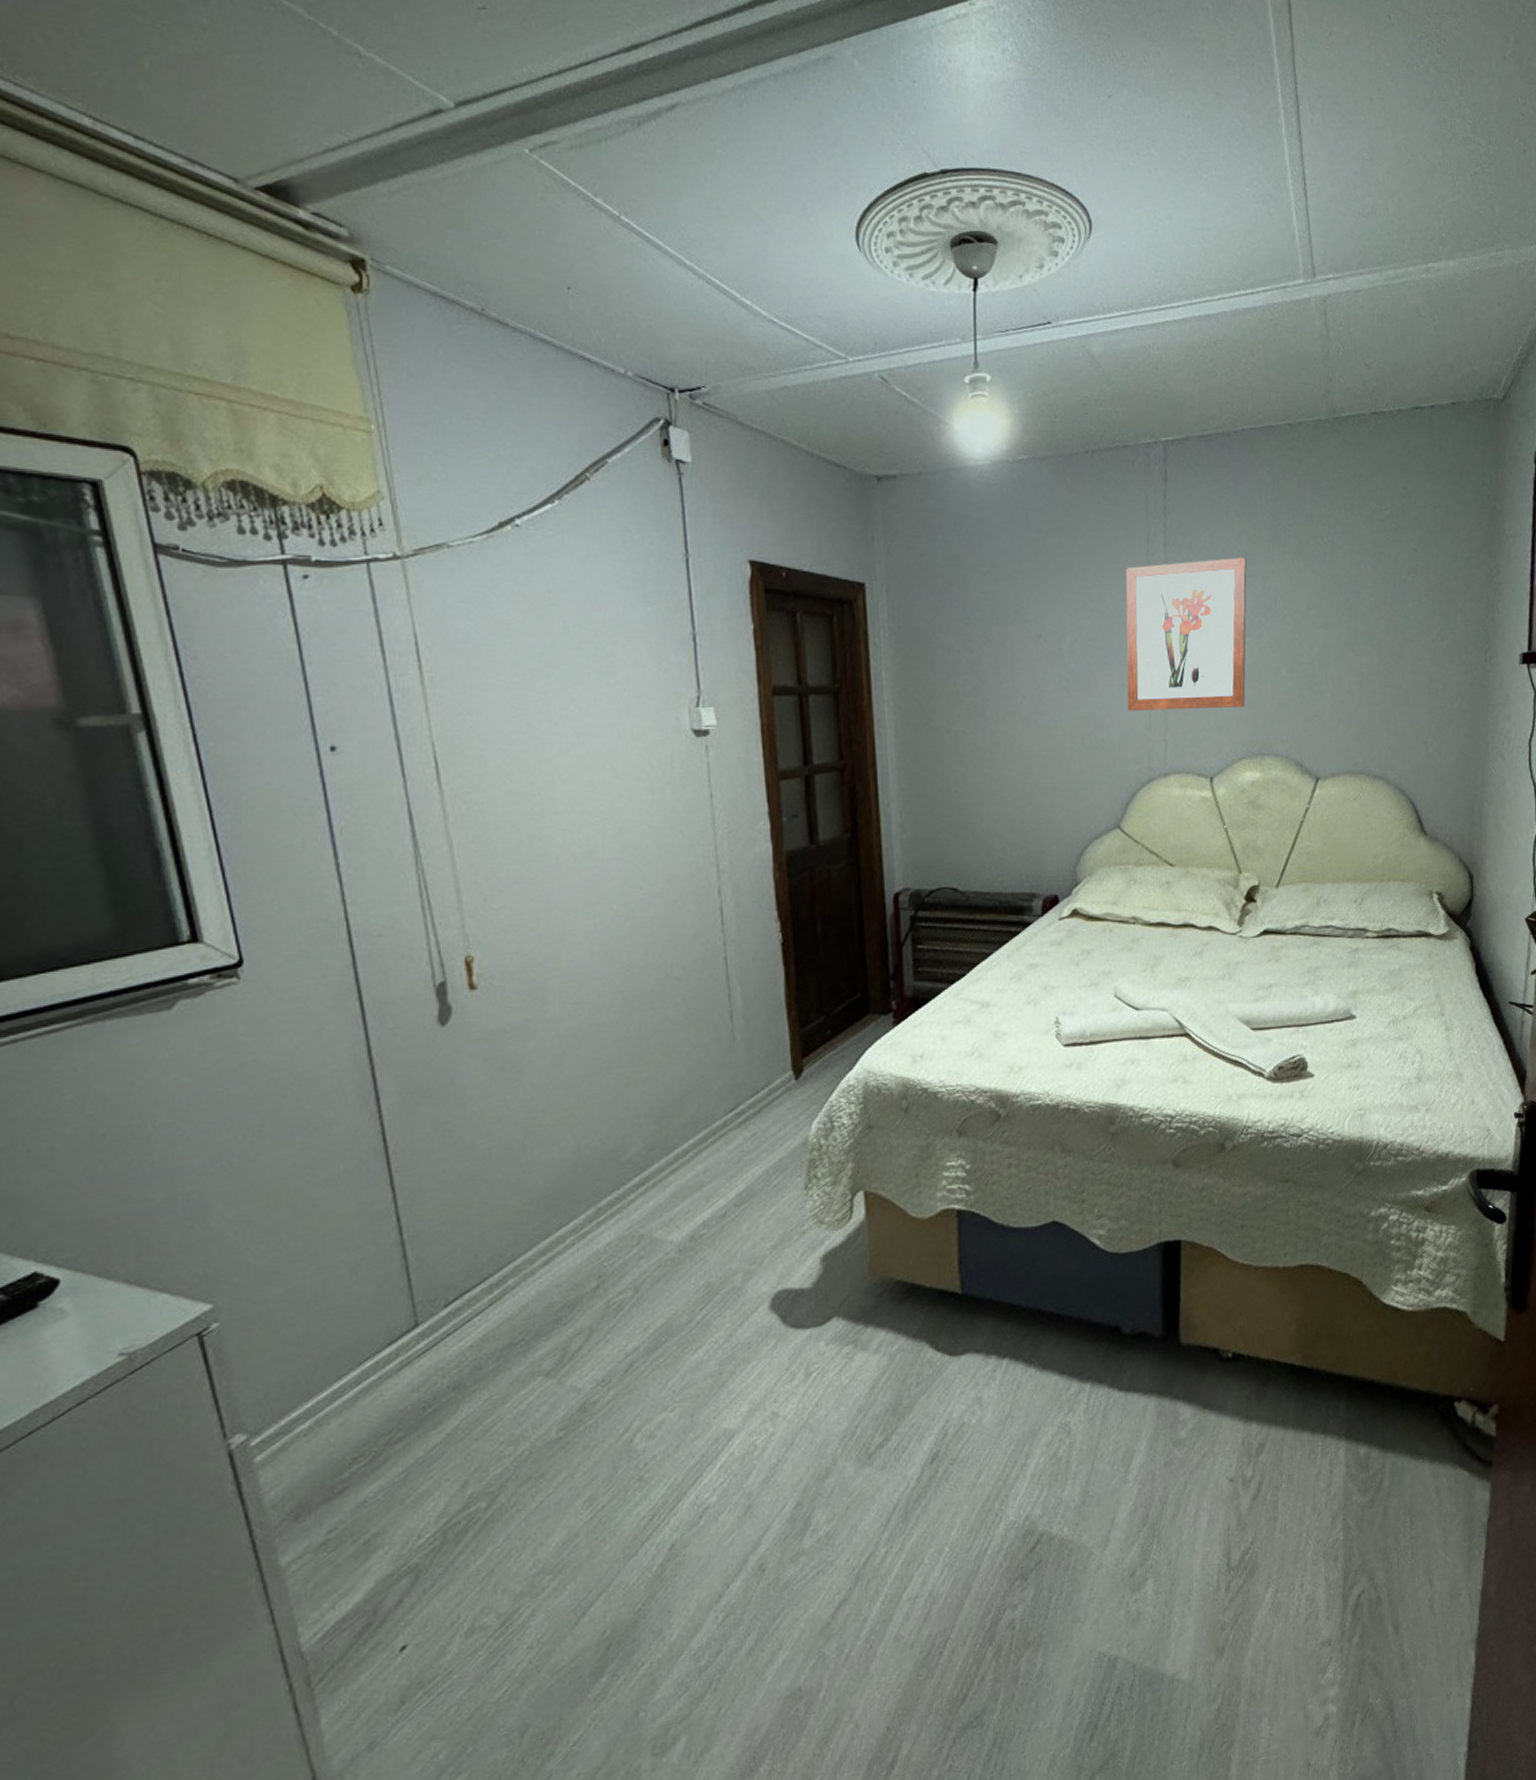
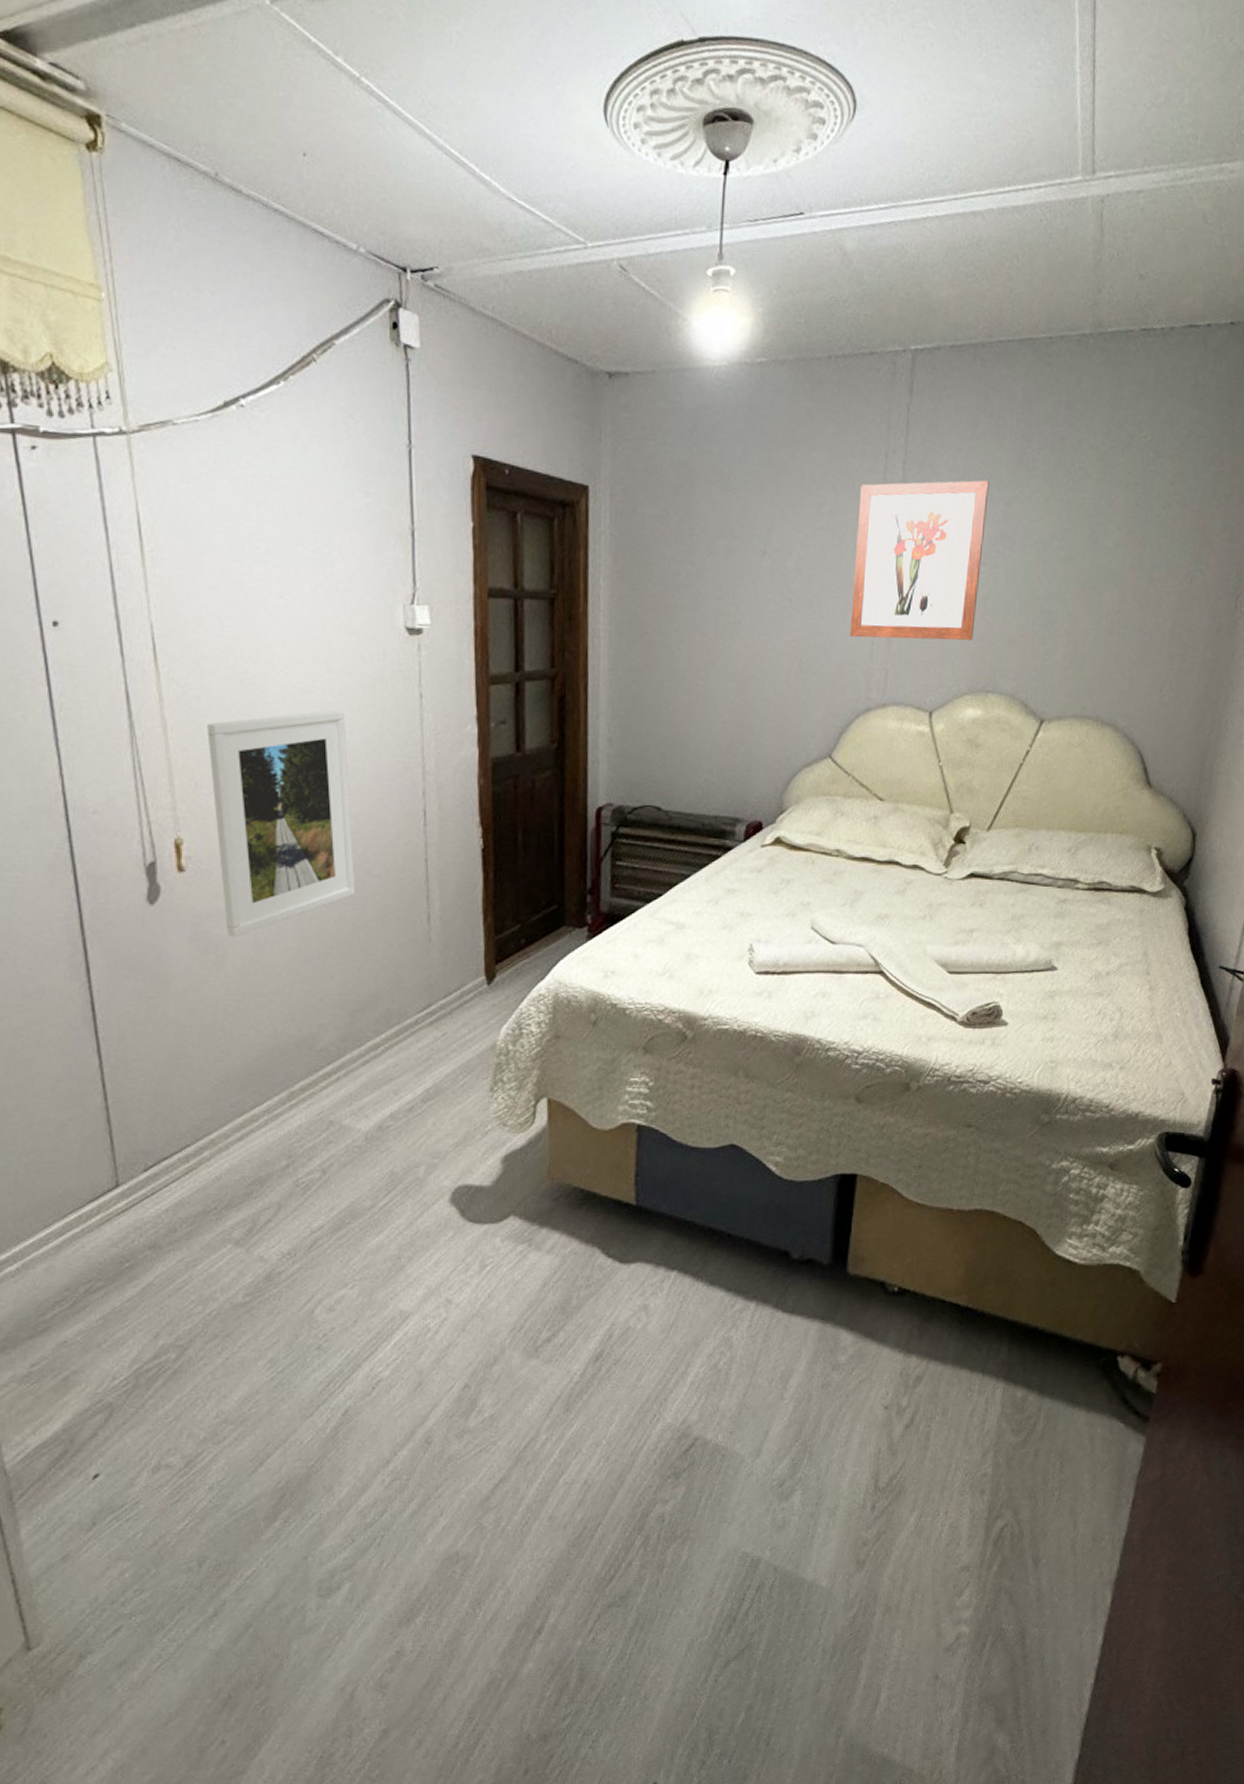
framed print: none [494,815,655,1053] -> present [207,710,356,937]

